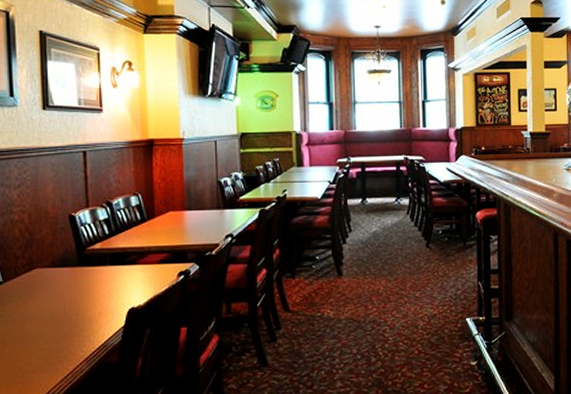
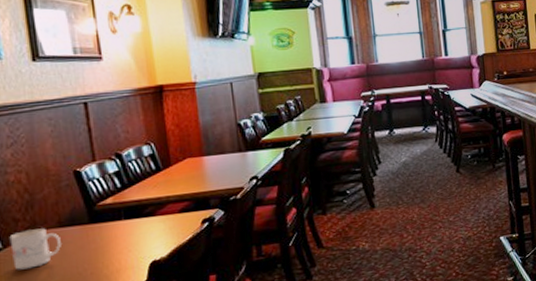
mug: none [9,267,52,304] -> present [9,228,61,270]

